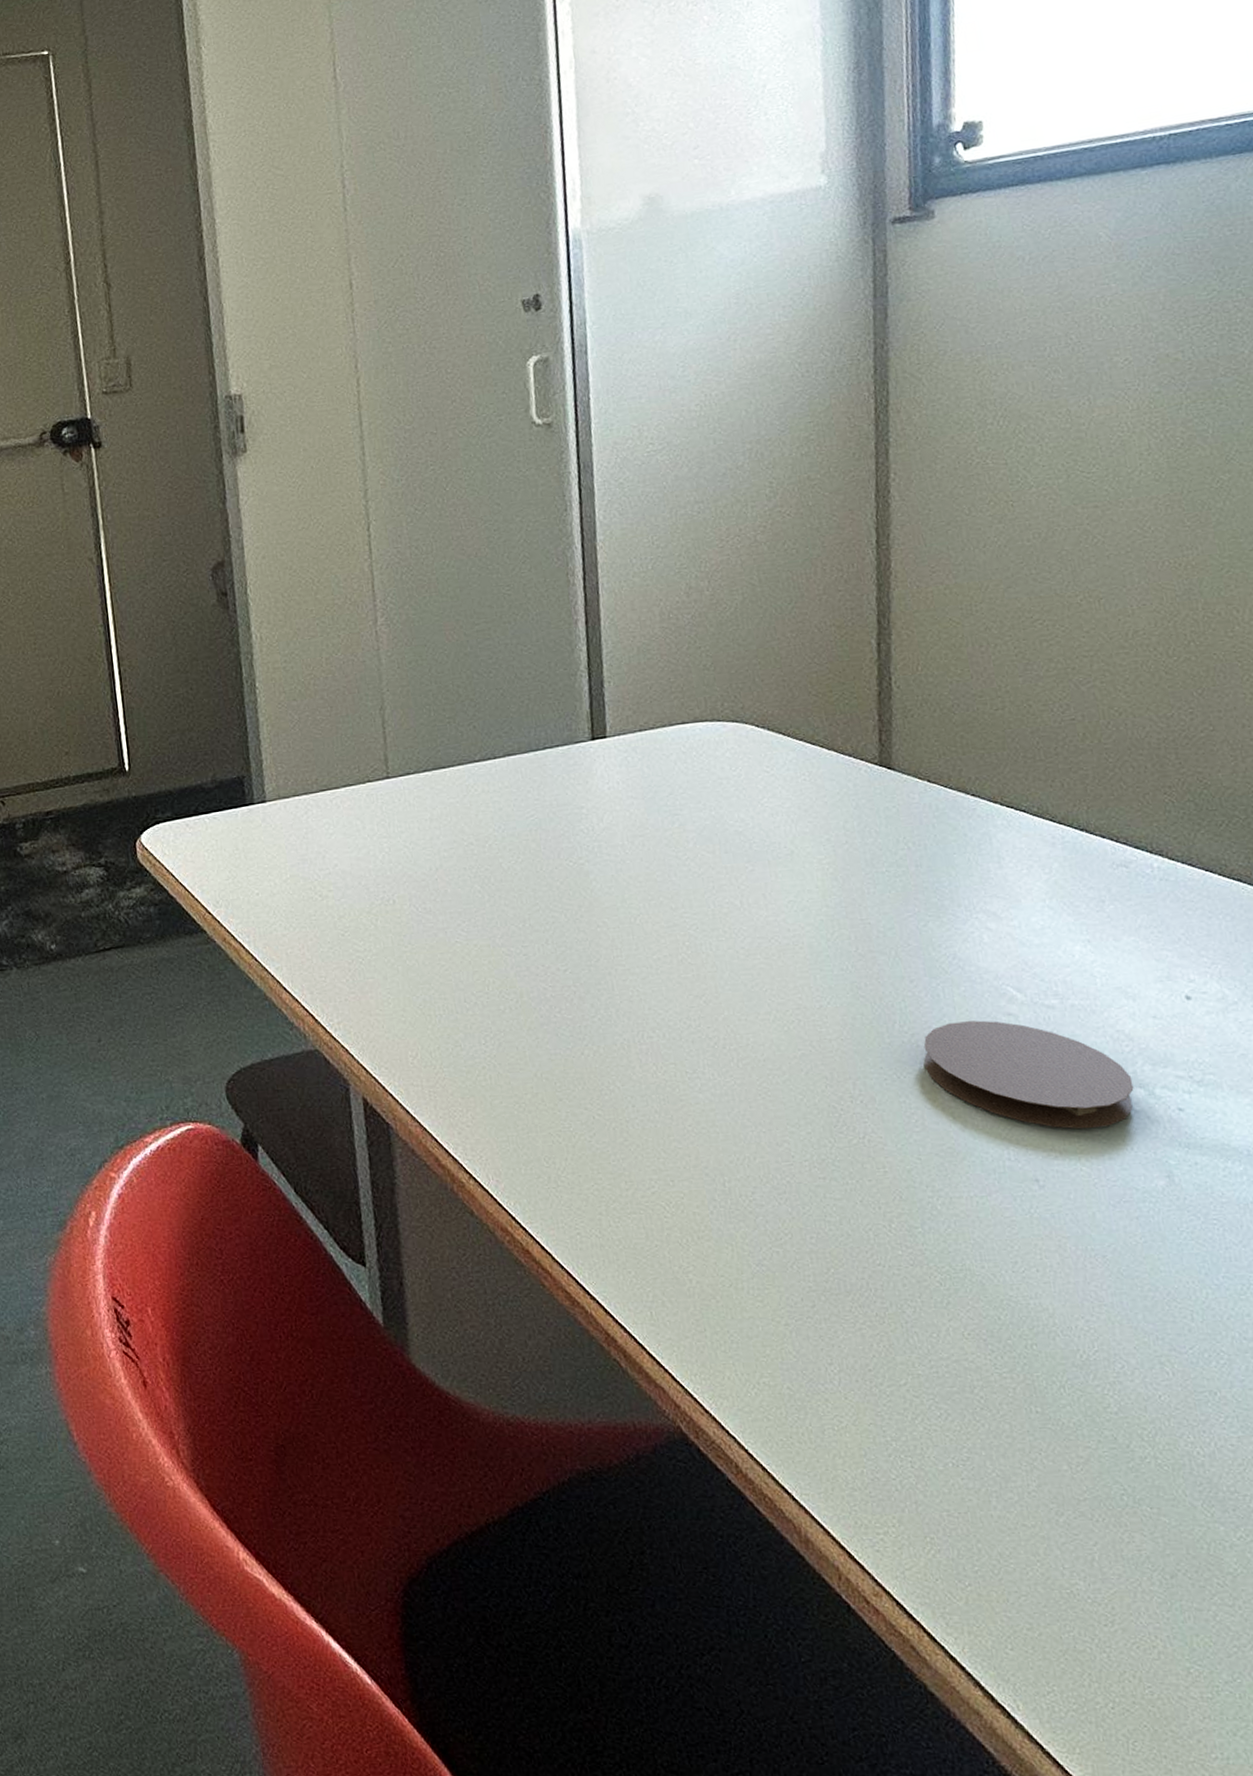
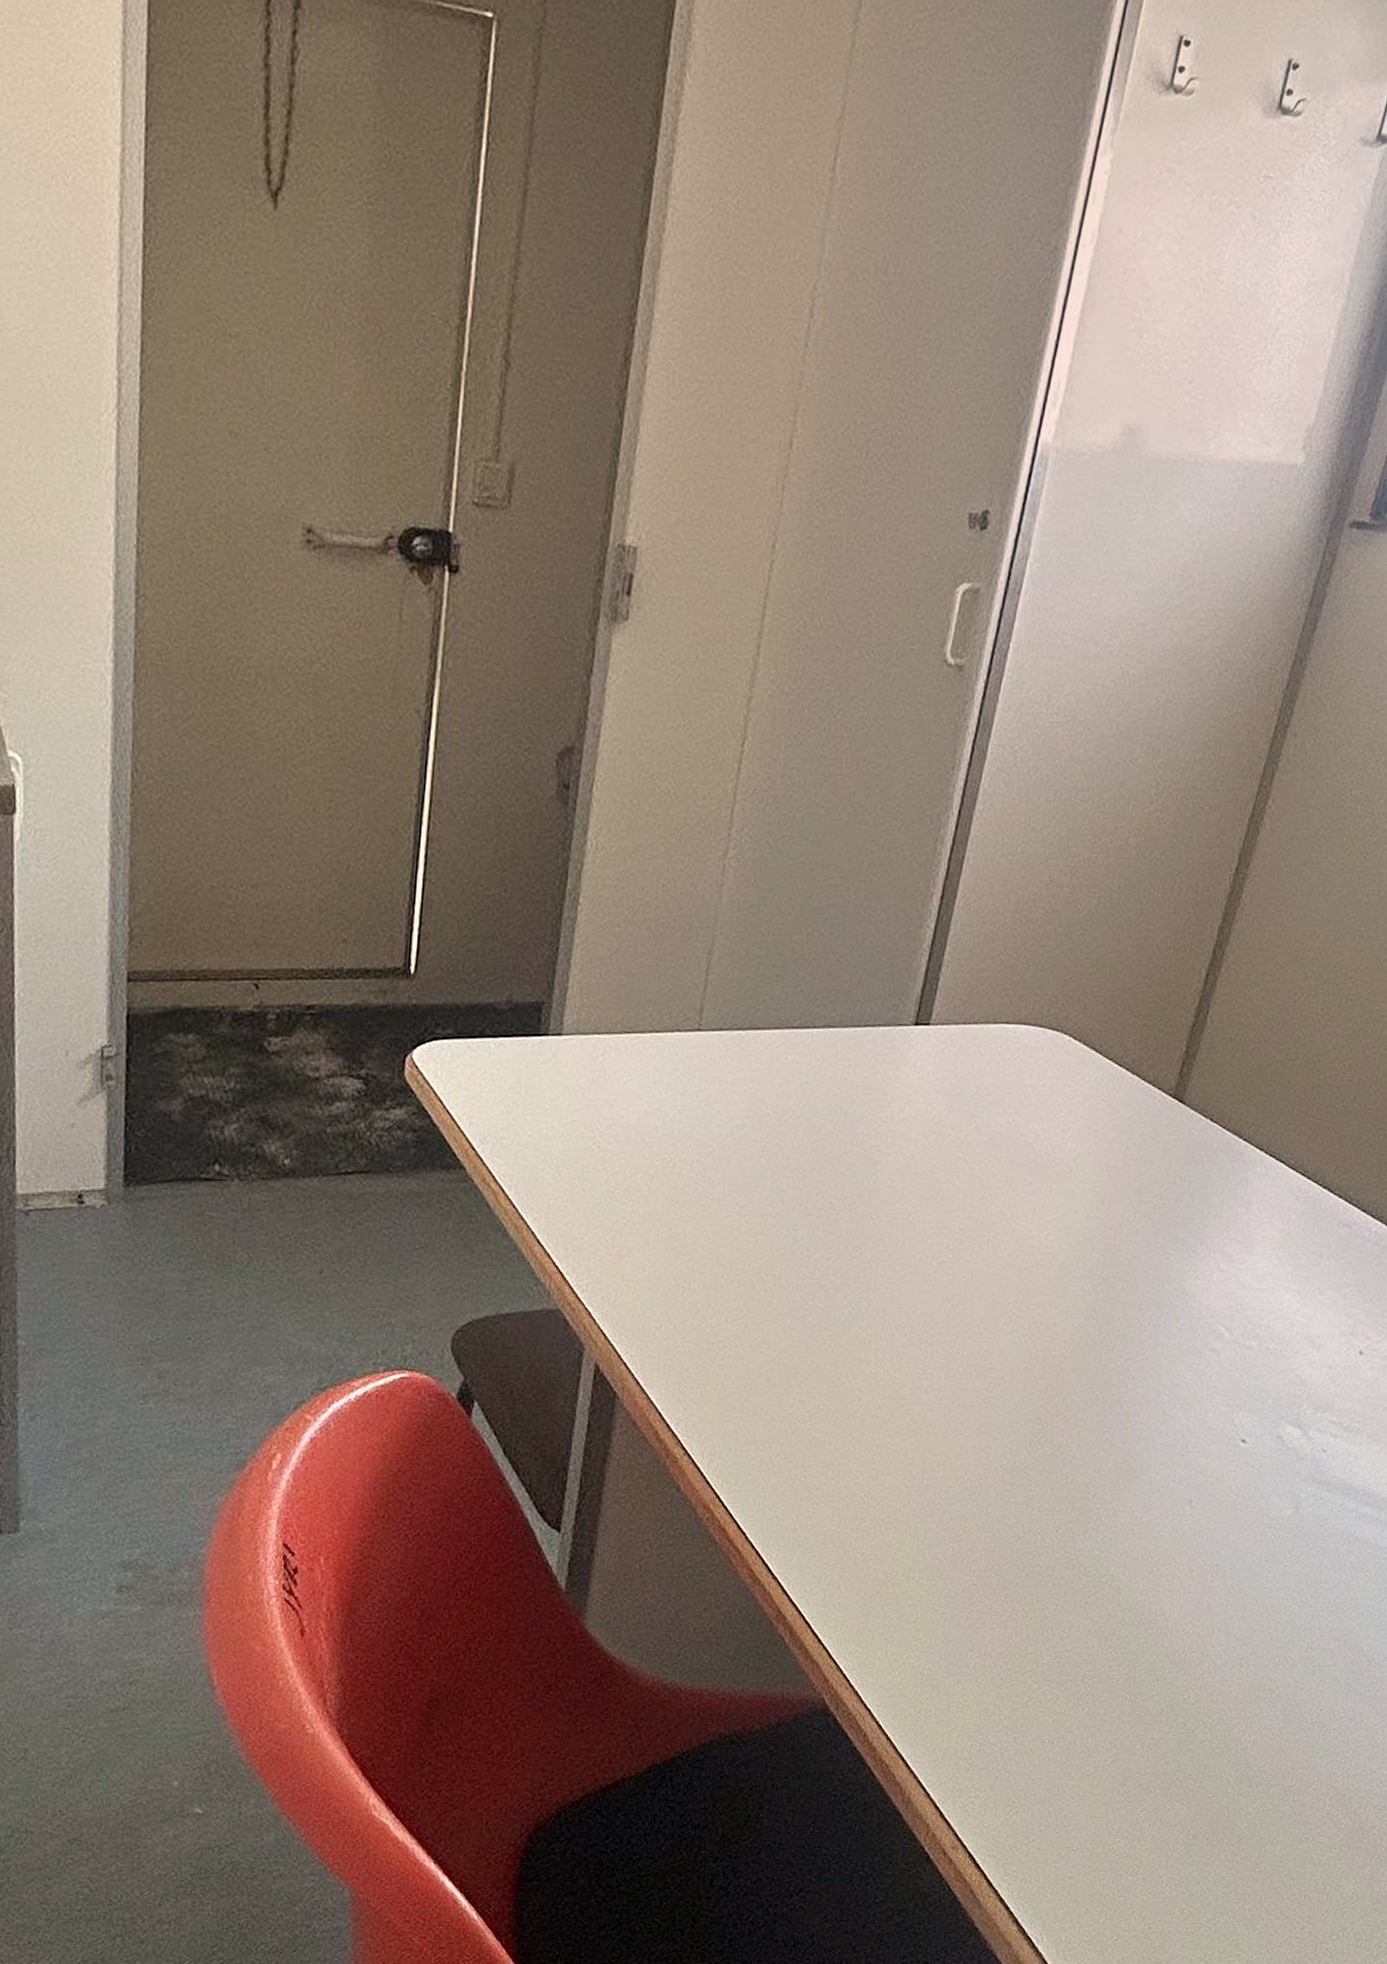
coaster: present [923,1020,1134,1129] -> none [1128,1352,1295,1460]

